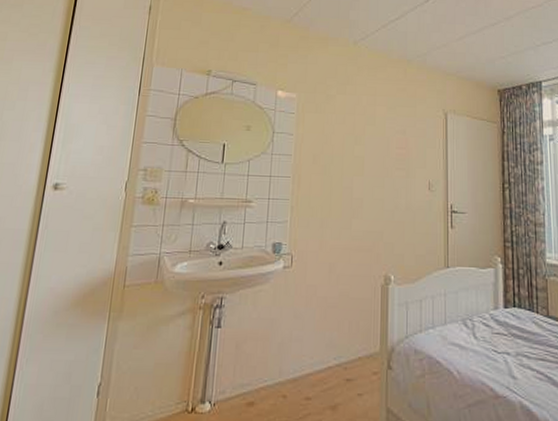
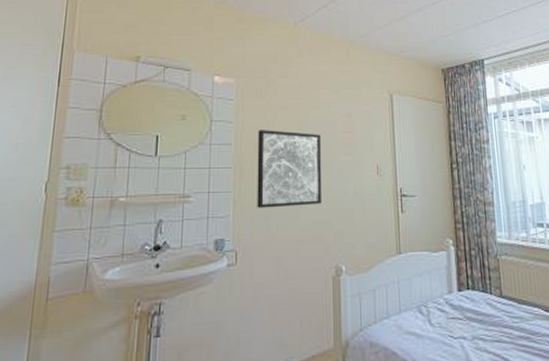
wall art: none [312,143,376,217] -> present [257,130,322,208]

